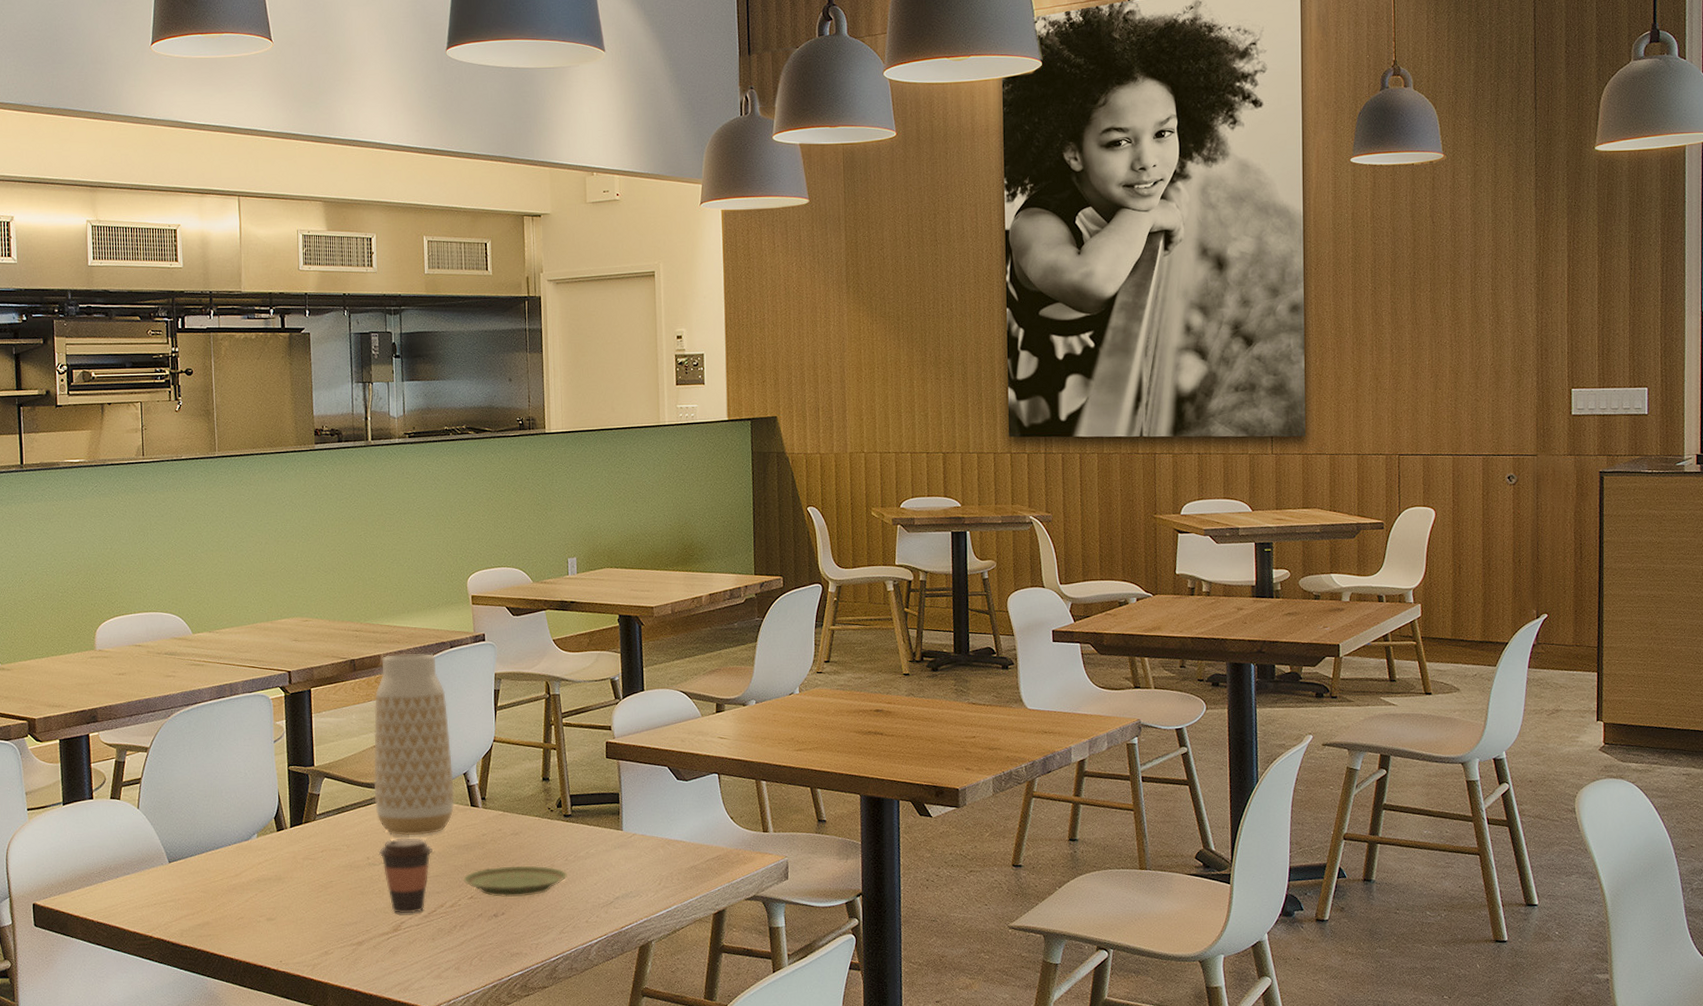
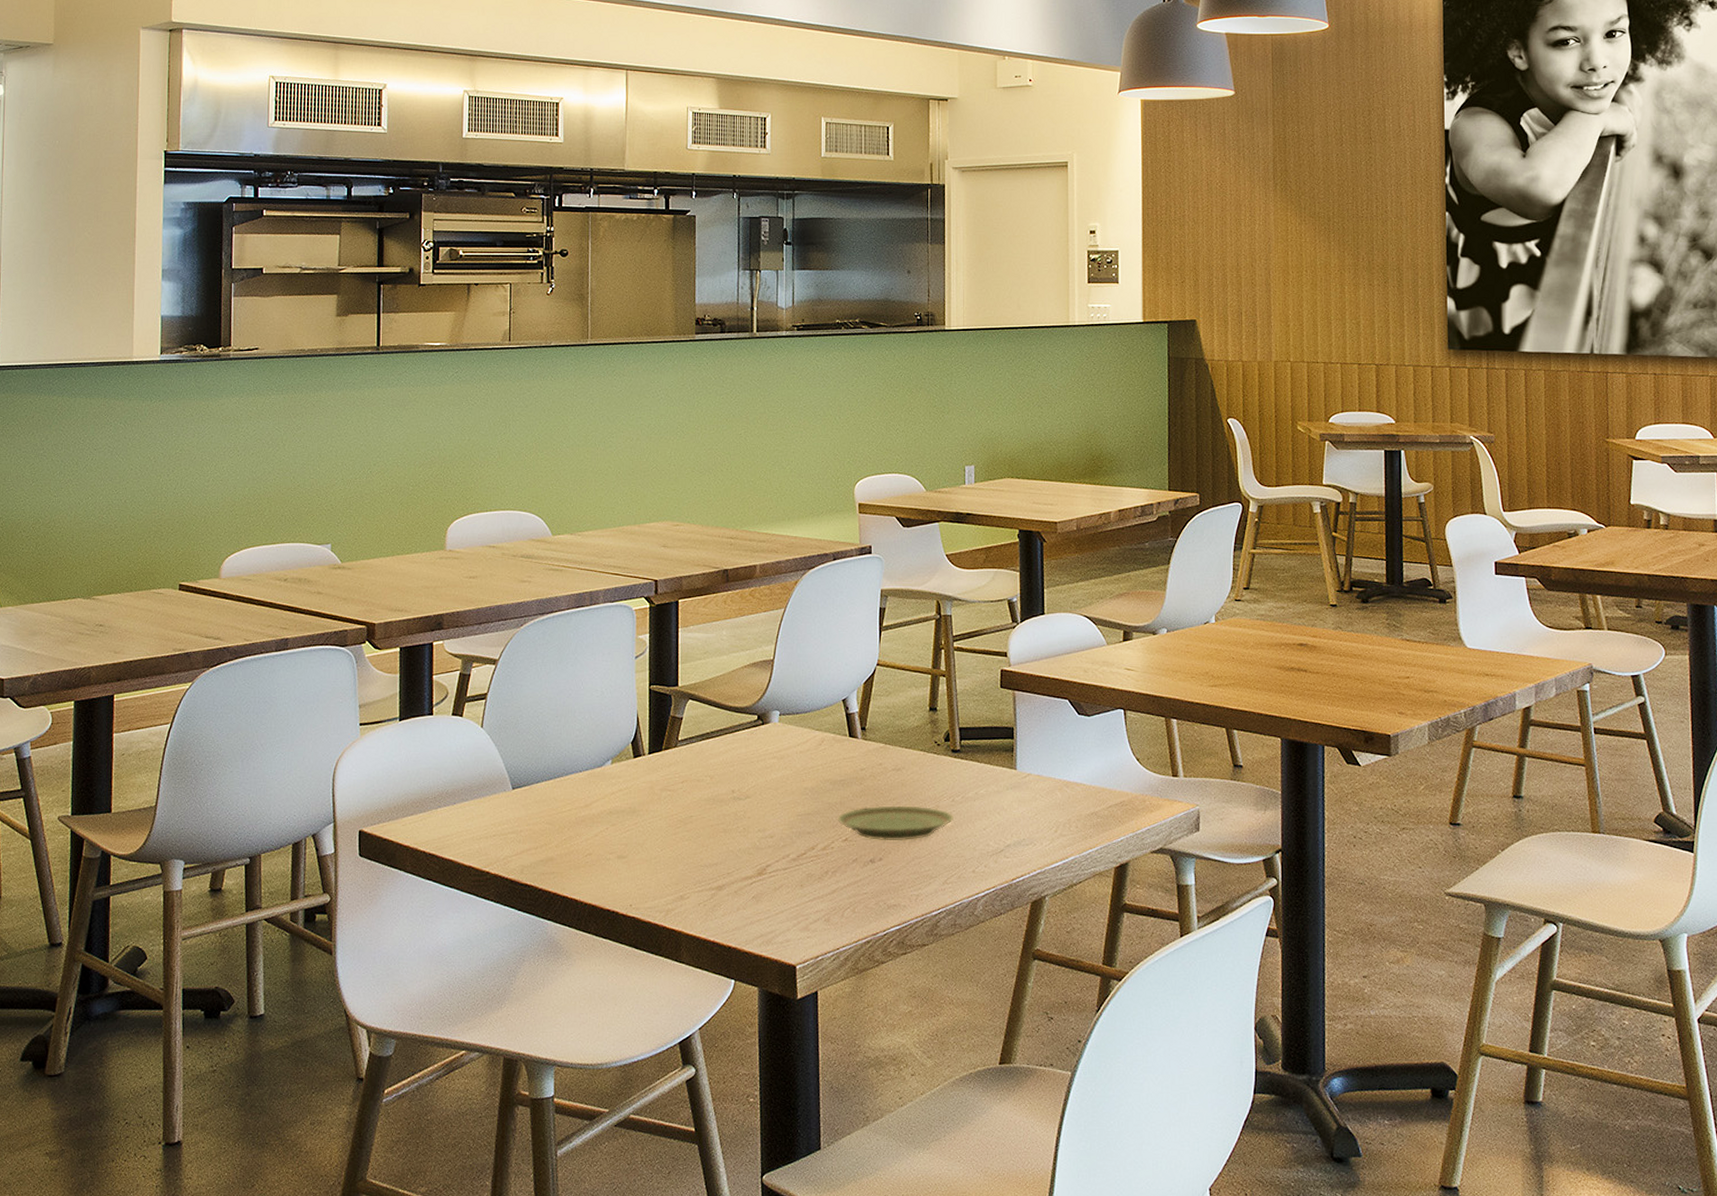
vase: present [373,654,455,836] -> none [742,566,831,768]
coffee cup: present [379,838,433,914] -> none [745,770,805,856]

